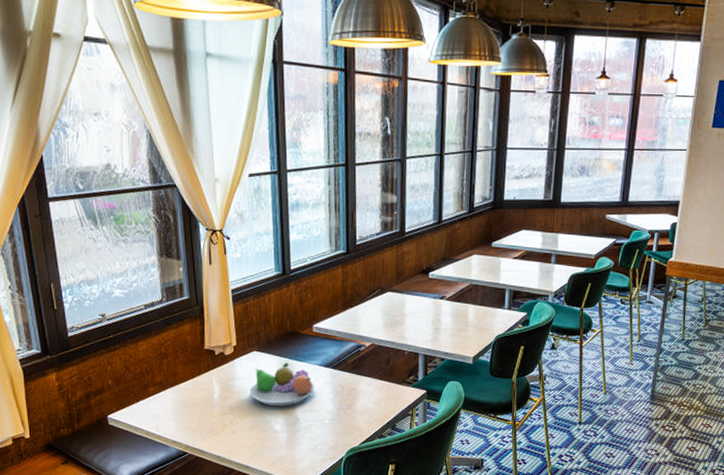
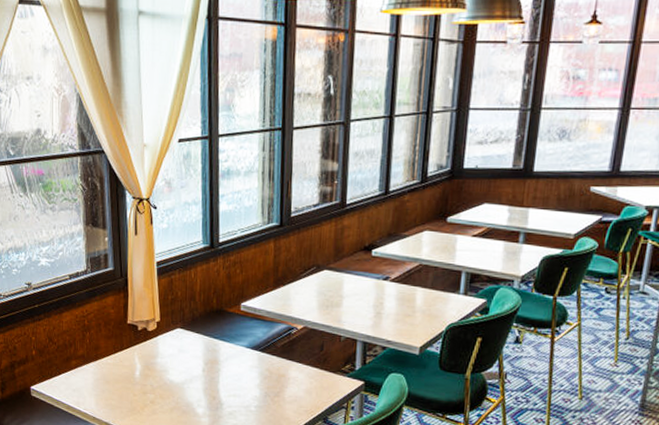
fruit bowl: present [250,362,315,406] -> none [172,342,241,389]

